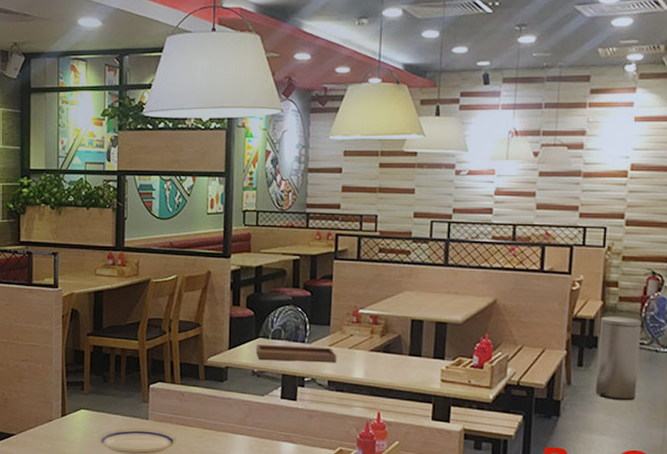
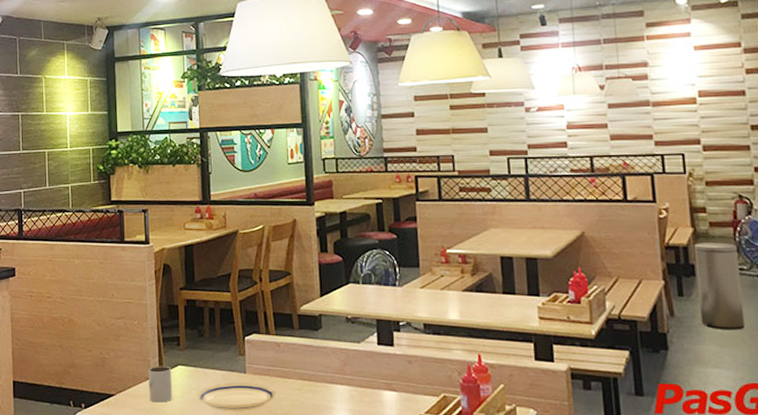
cup: none [50,408,74,444] -> present [148,365,173,403]
tray: present [256,330,337,363] -> none [348,274,430,306]

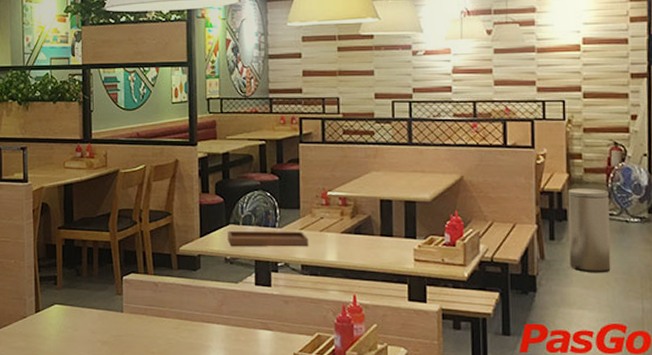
cup: present [148,365,173,403] -> none [24,304,49,341]
plate: present [197,383,276,411] -> none [73,321,153,349]
tray: none [348,274,430,306] -> present [228,215,309,247]

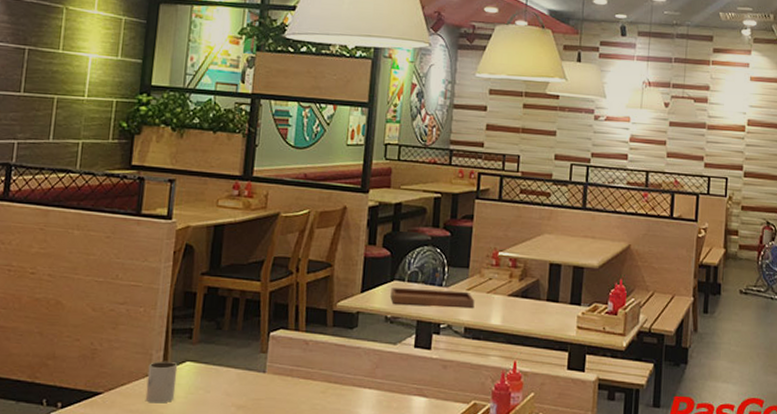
cup: none [24,304,49,341] -> present [145,360,178,404]
pedal bin: present [567,188,612,273] -> none [717,264,761,348]

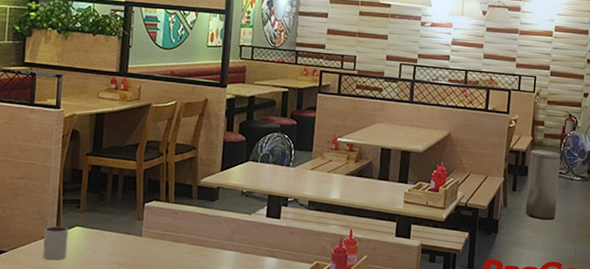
tray: present [390,273,475,309] -> none [246,155,317,185]
pedal bin: none [717,264,761,348] -> present [523,149,563,220]

